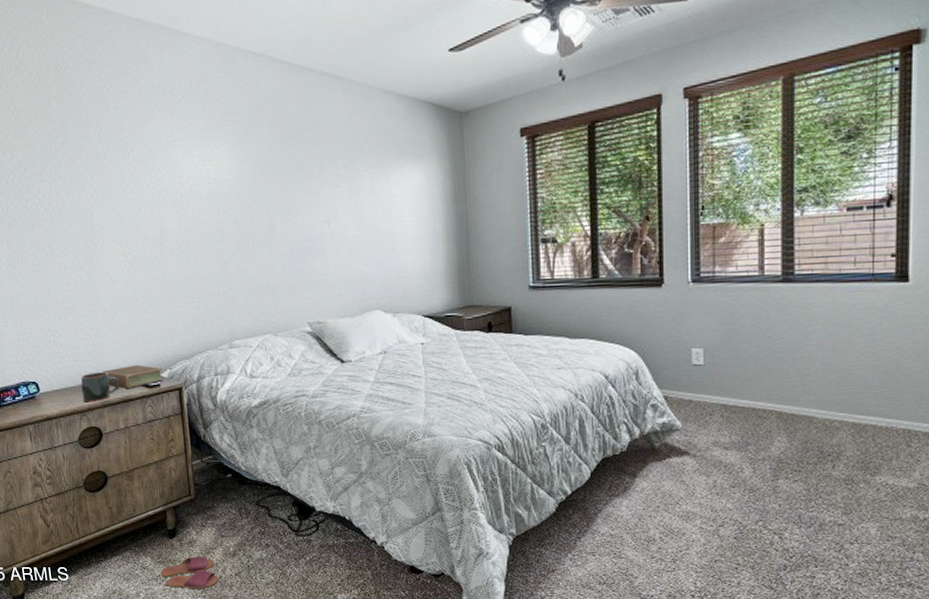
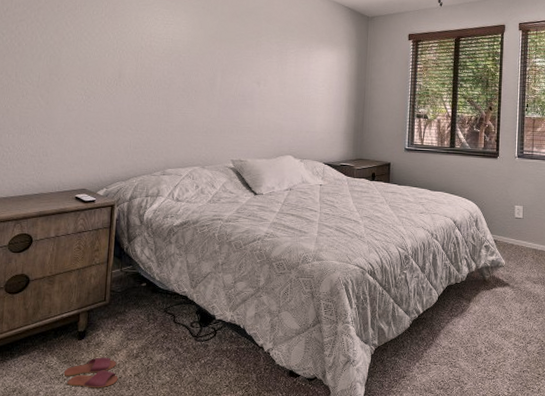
mug: present [80,372,119,403] -> none [20,186,57,212]
book: present [103,364,164,389] -> none [44,182,100,203]

